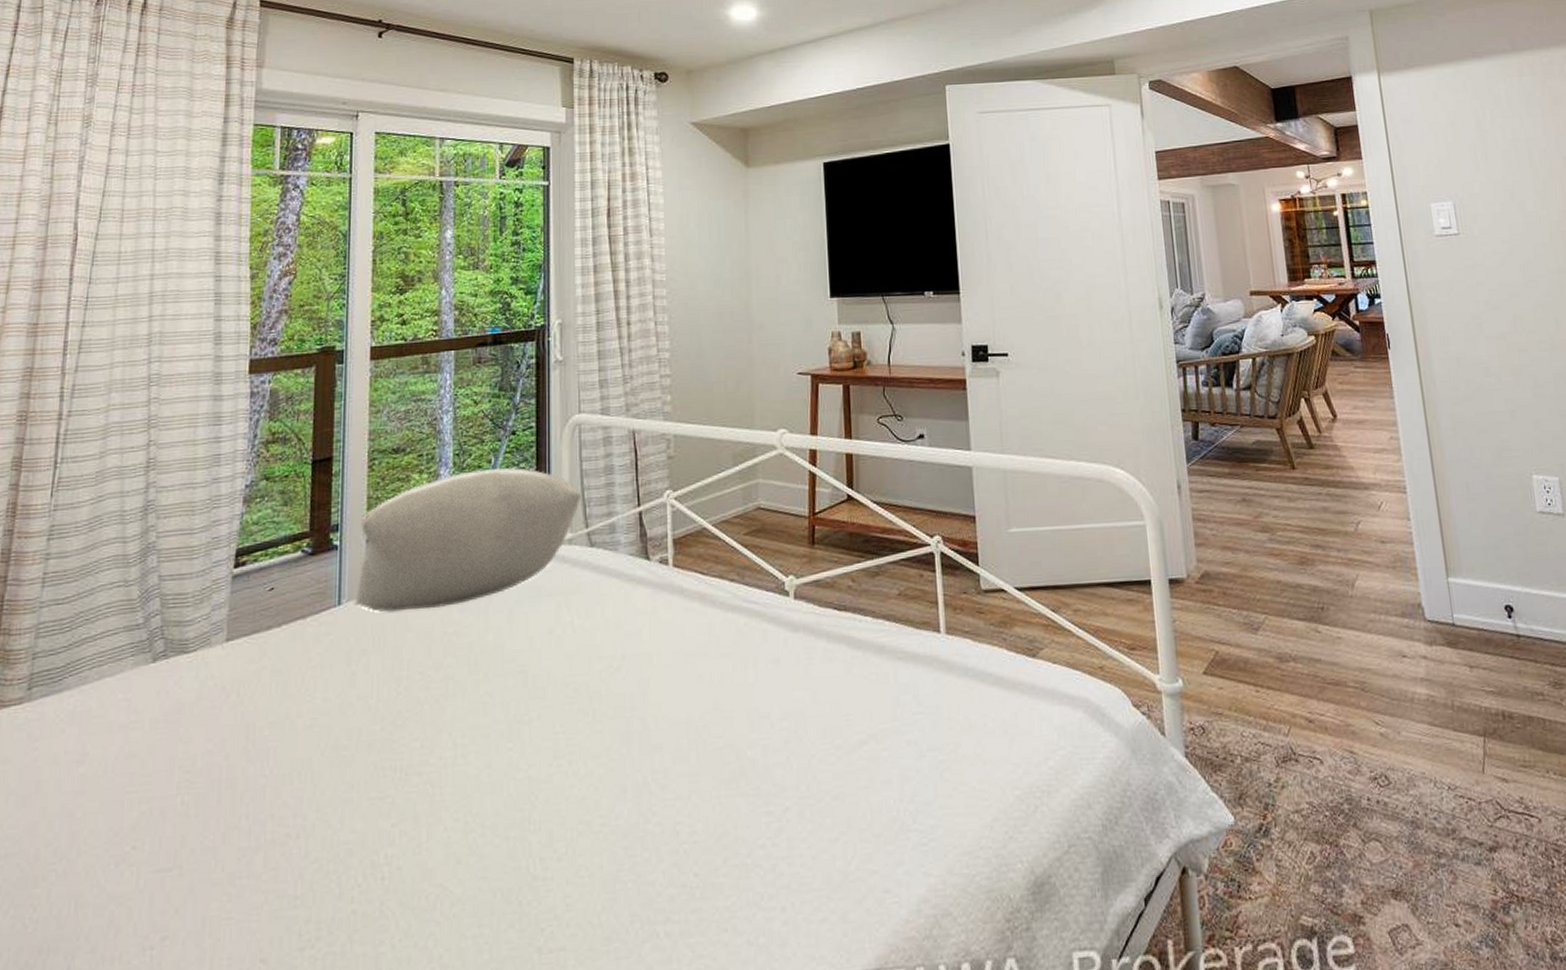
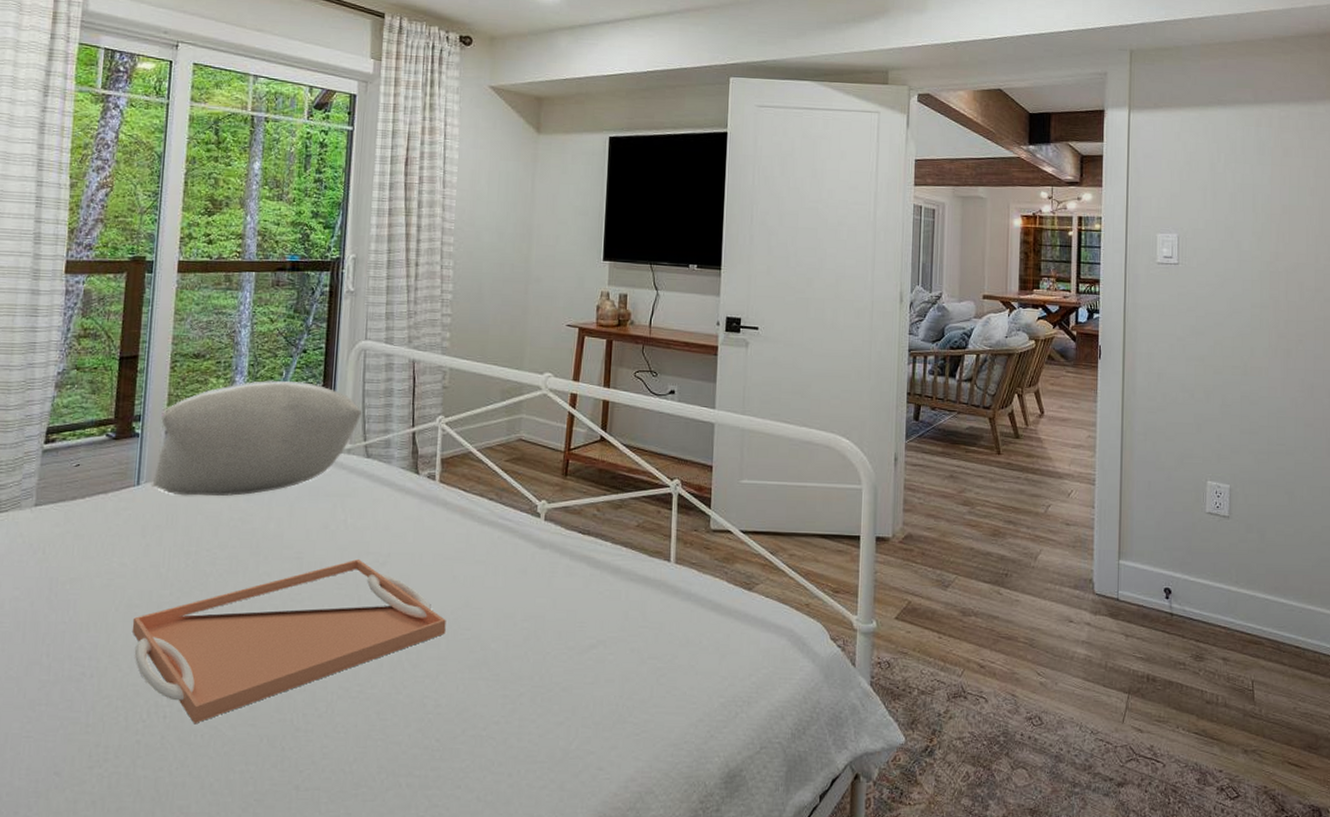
serving tray: none [340,666,694,883] -> present [132,560,446,723]

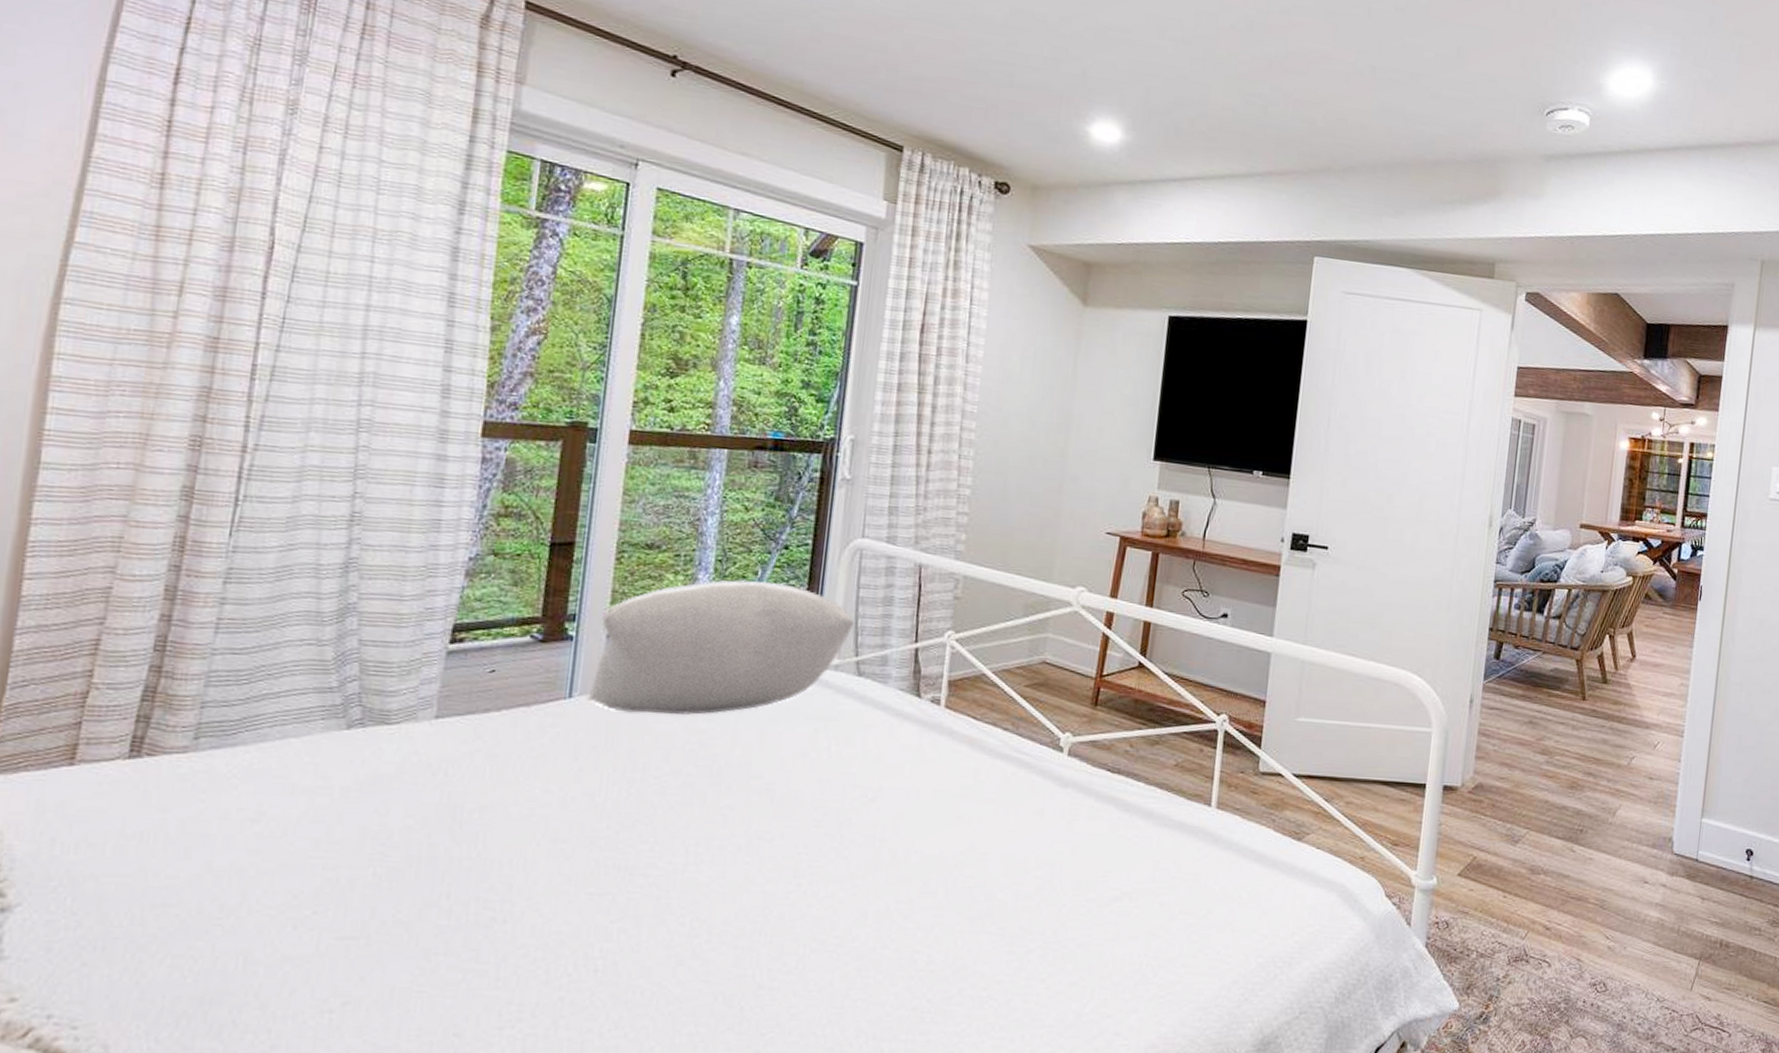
serving tray: present [132,560,446,723] -> none [557,794,946,978]

